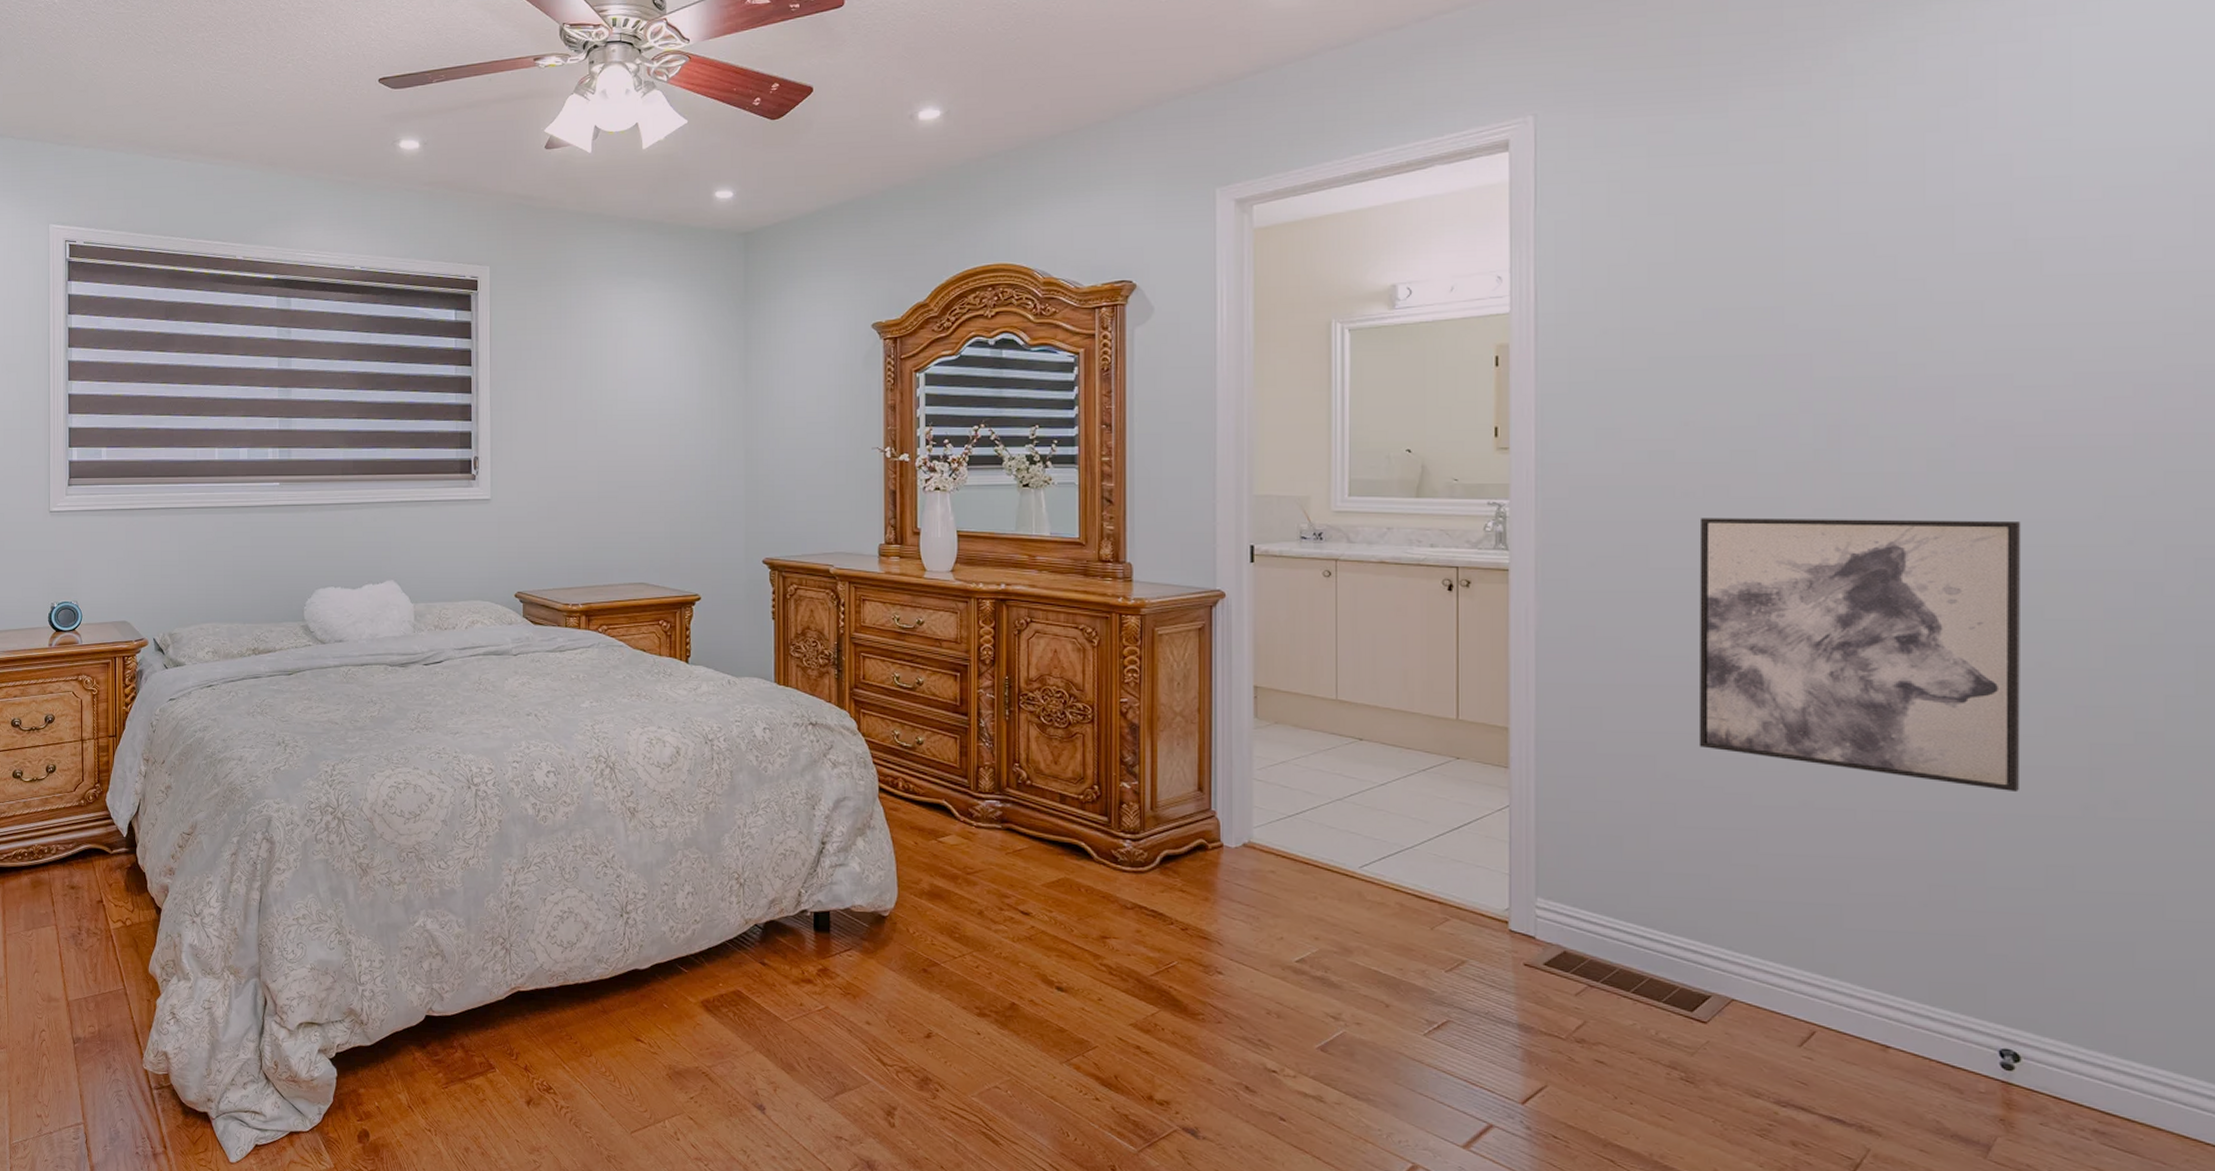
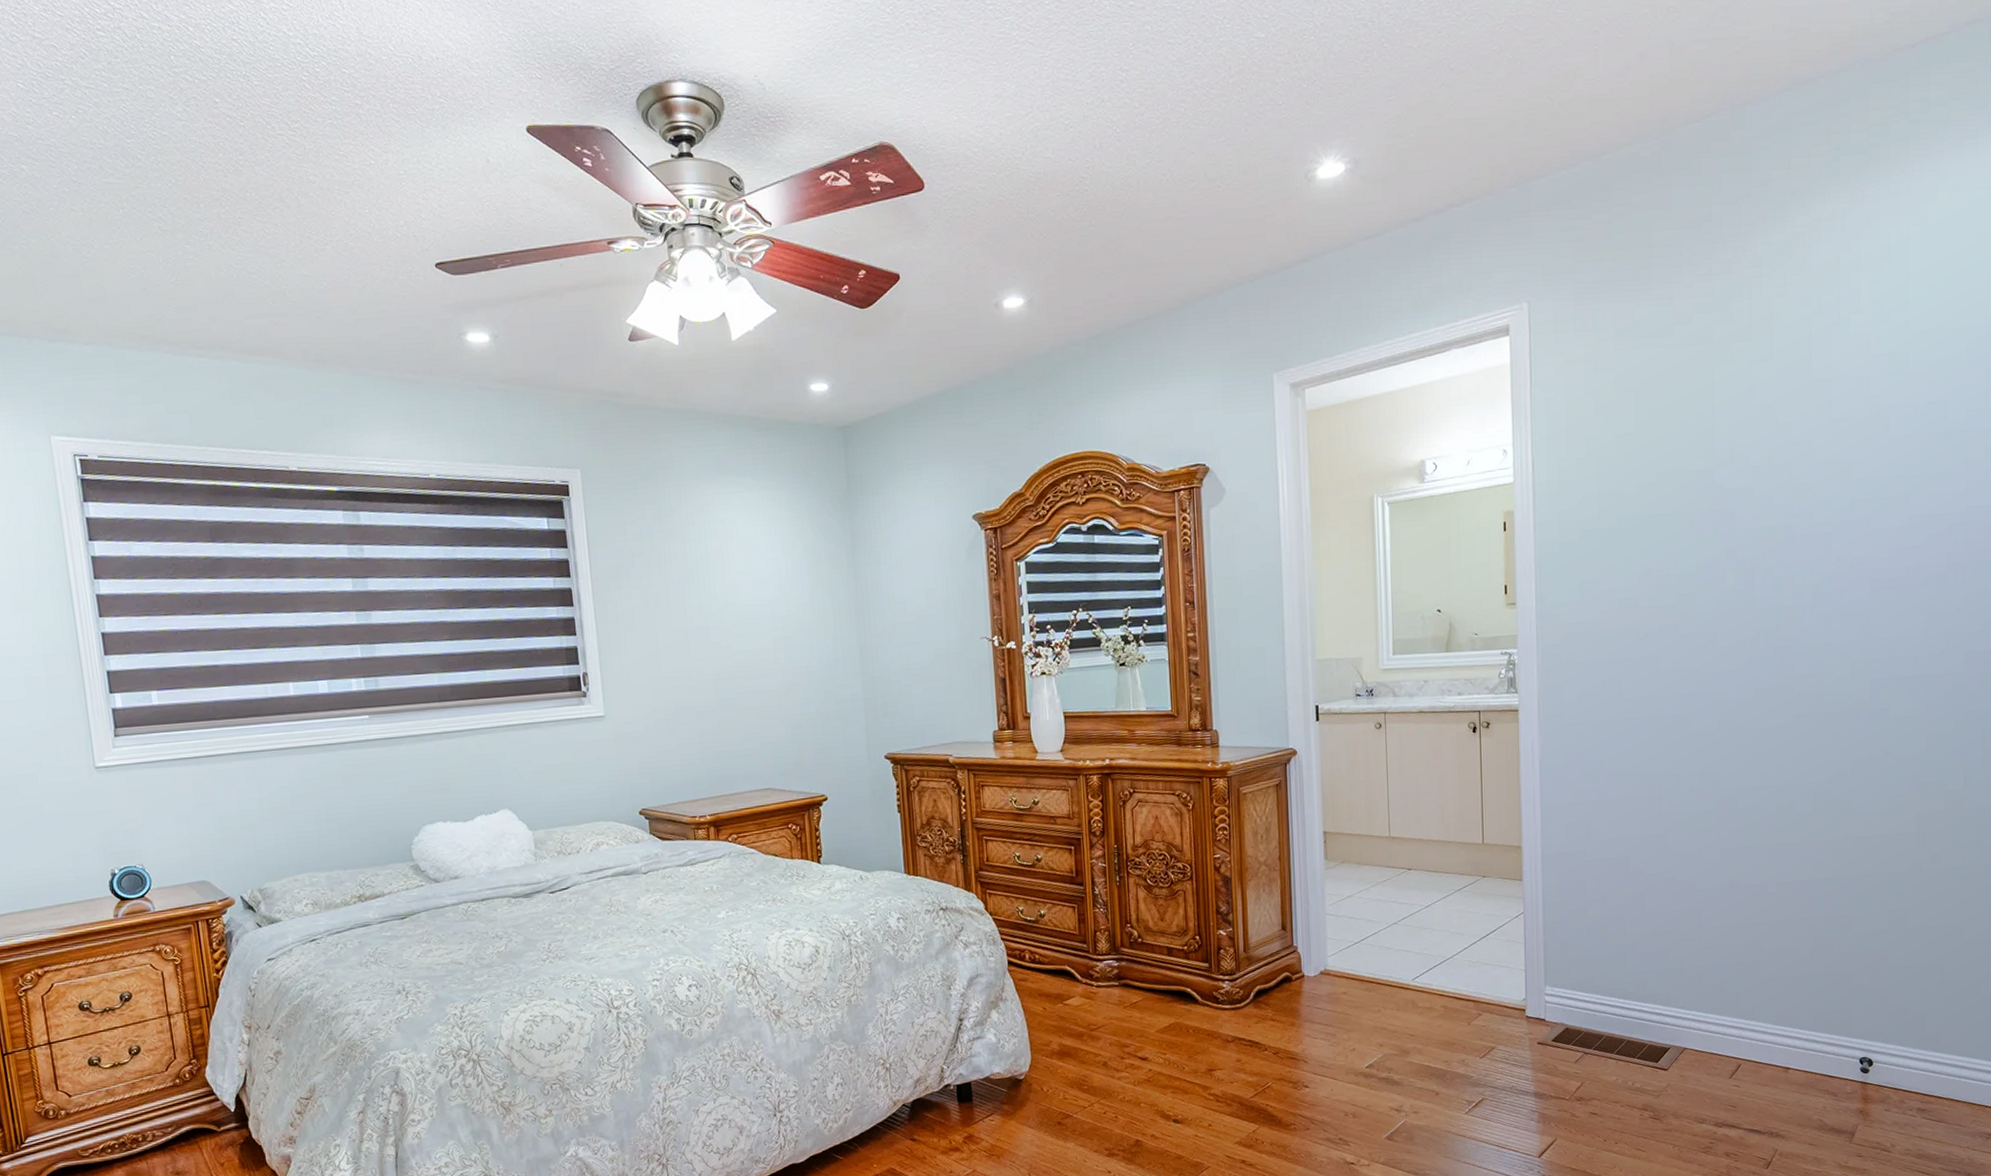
wall art: present [1698,517,2022,793] -> none [1657,640,1875,858]

